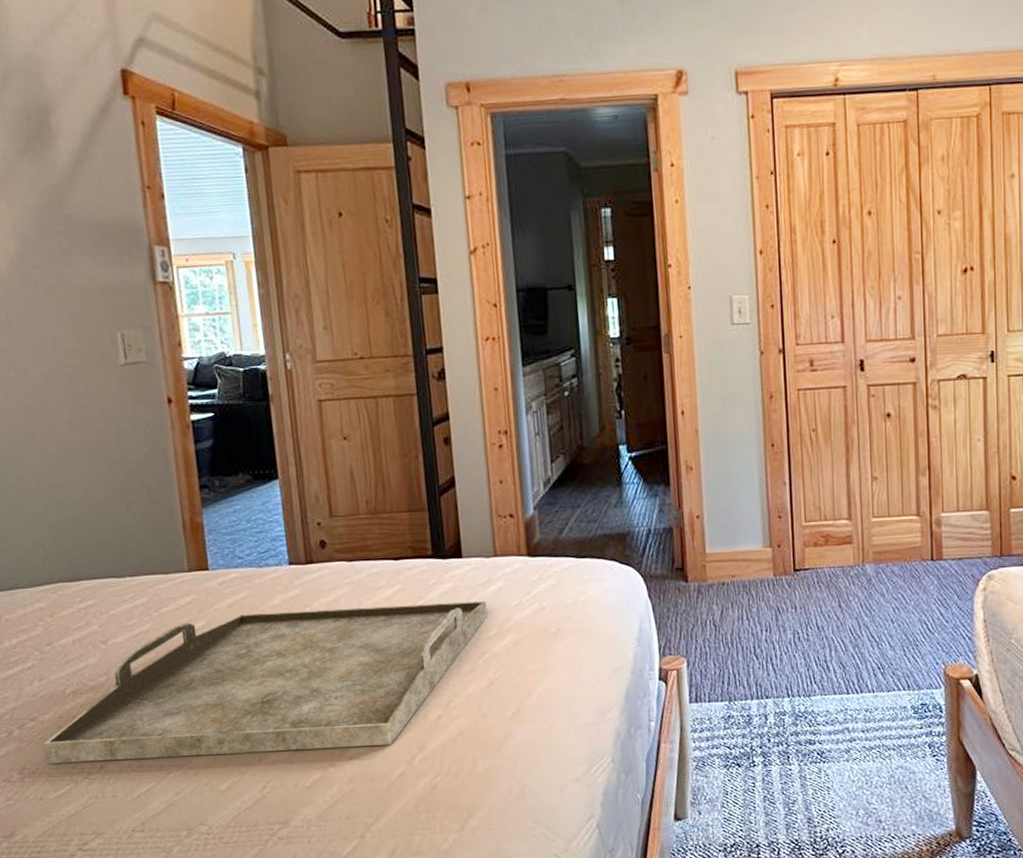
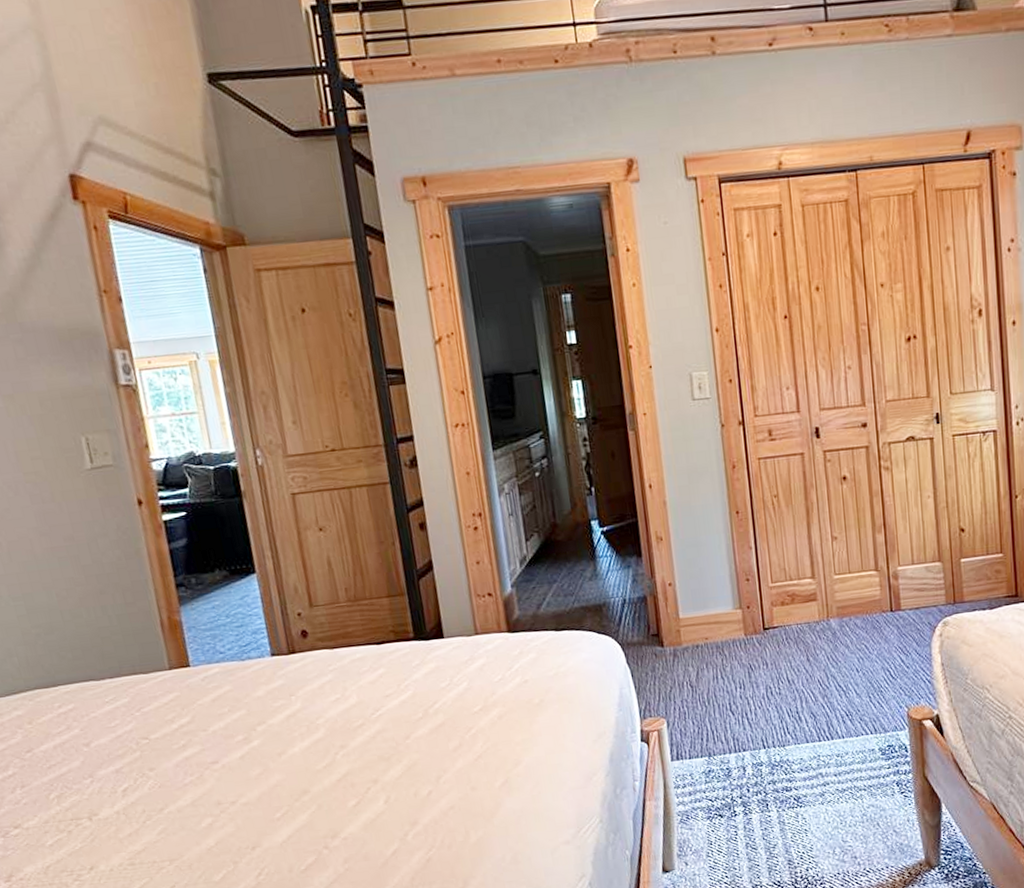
serving tray: present [43,601,488,764] -> none [29,678,472,869]

